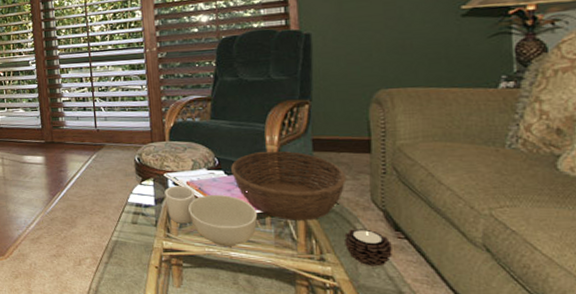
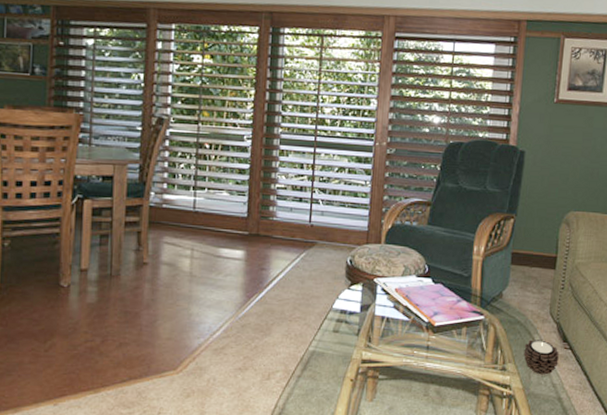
mug: present [164,186,196,224] -> none [371,292,402,333]
bowl: present [188,195,258,246] -> none [393,303,456,357]
basket: present [231,150,347,221] -> none [439,261,534,331]

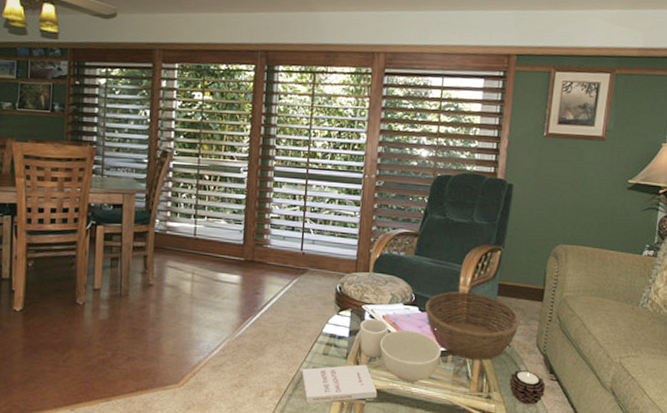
books: none [311,340,391,384] -> present [301,364,378,405]
mug: none [371,292,402,333] -> present [359,318,389,358]
bowl: none [393,303,456,357] -> present [380,330,442,382]
basket: none [439,261,534,331] -> present [425,291,521,360]

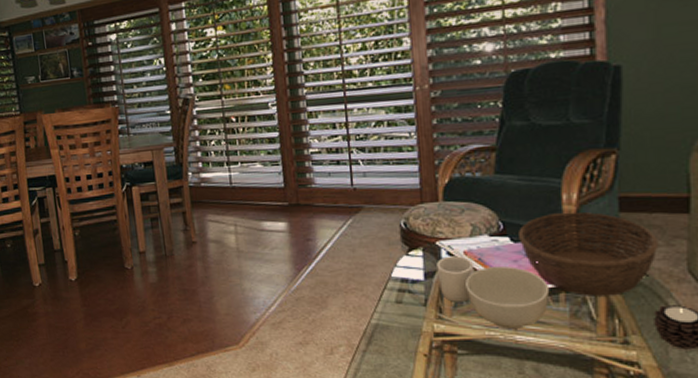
books: present [301,364,378,405] -> none [373,311,472,359]

